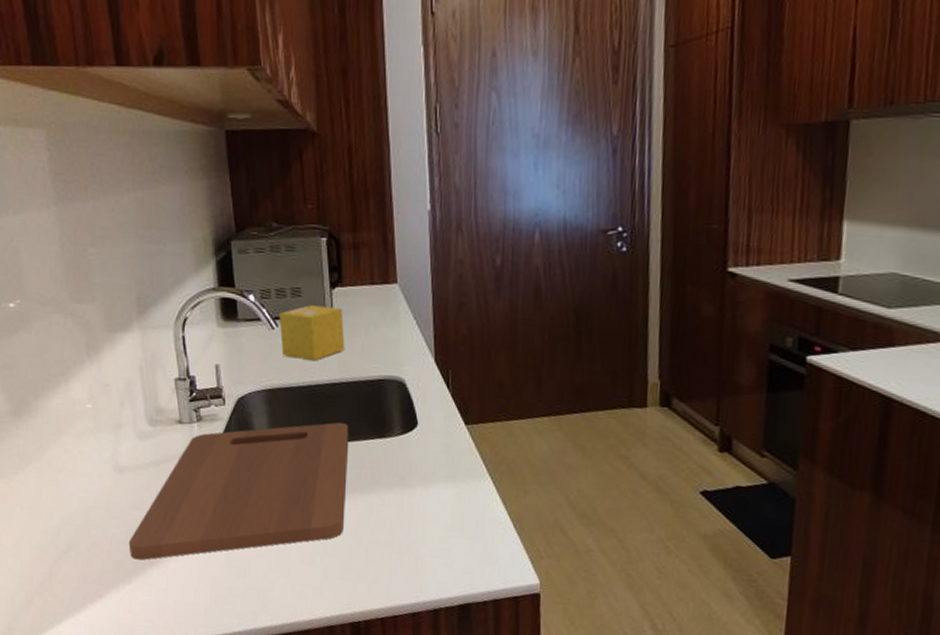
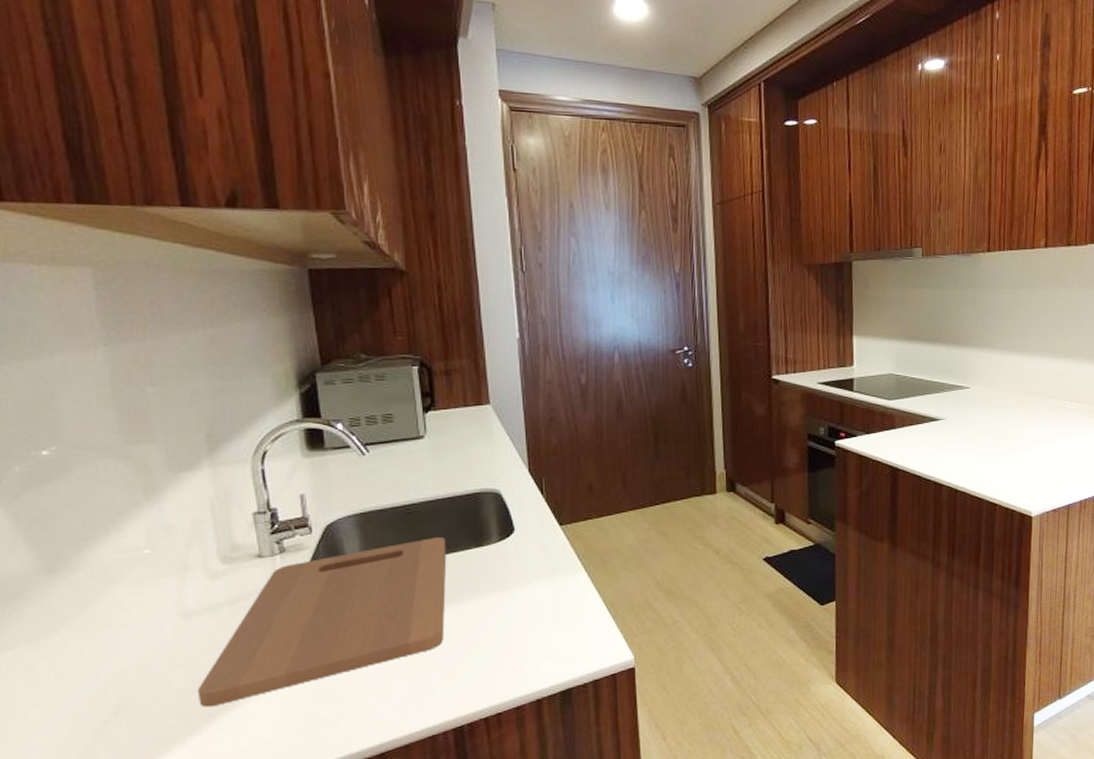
sponge: present [278,305,345,361] -> none [369,430,440,482]

